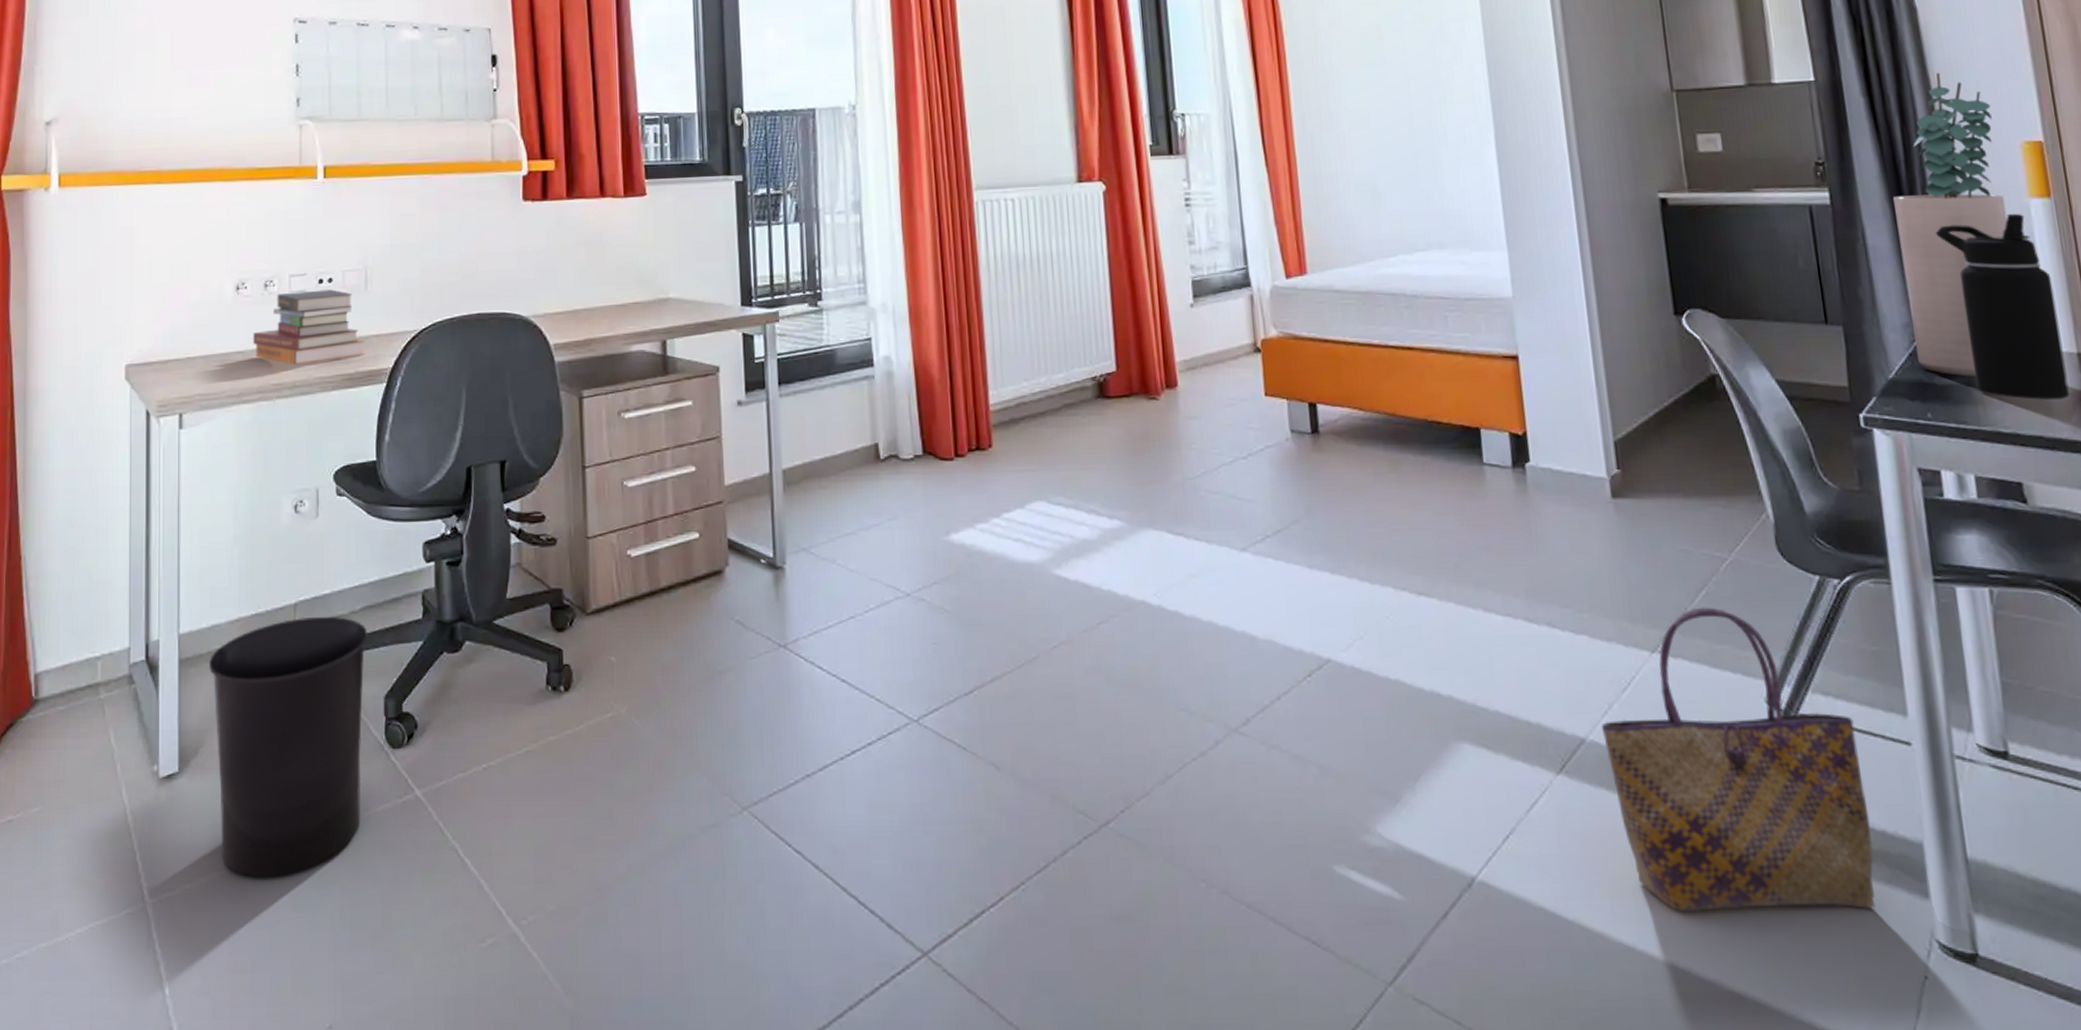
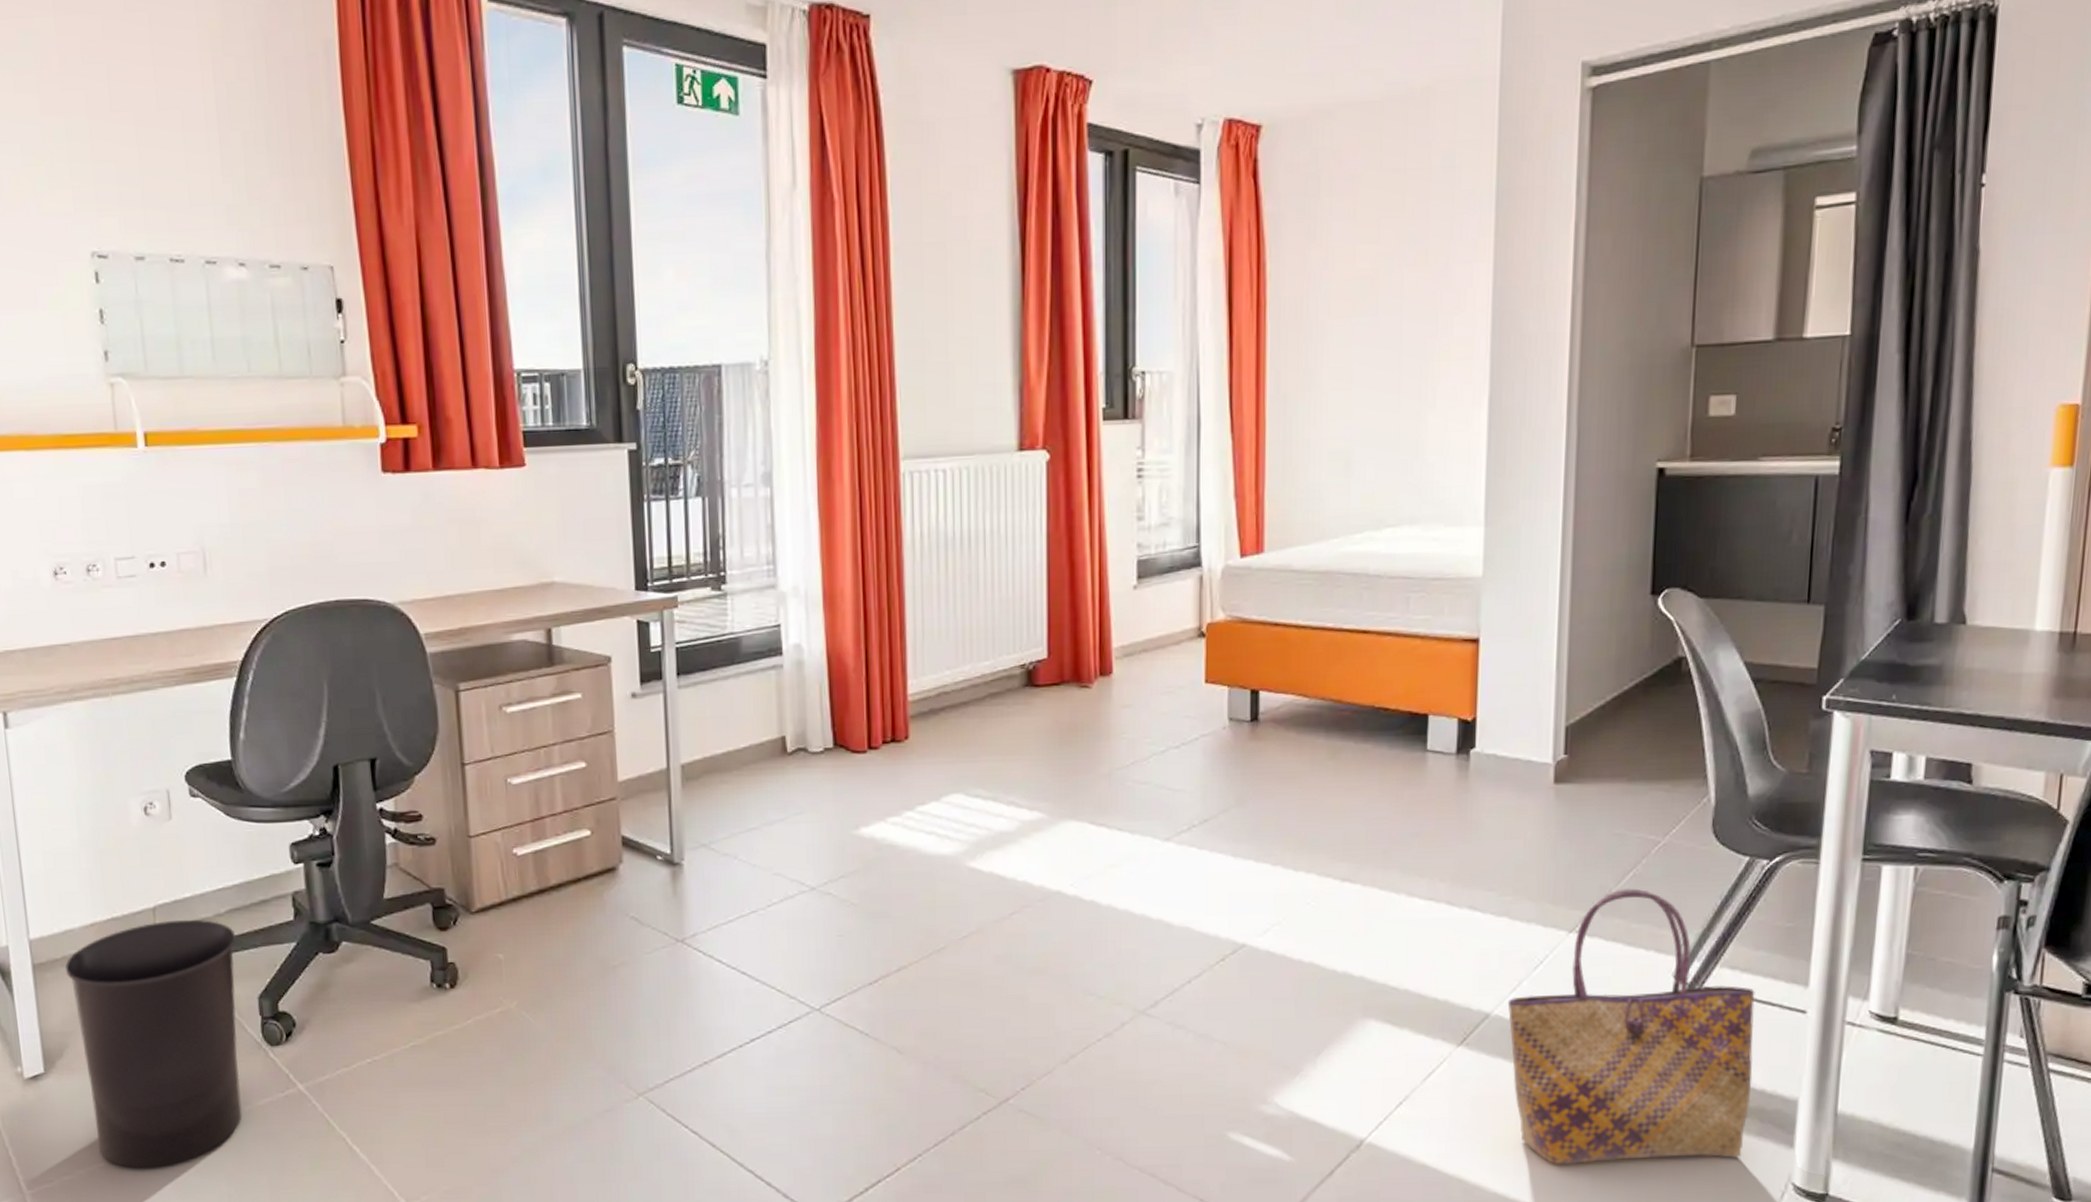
books: present [253,289,365,365] -> none [79,574,210,658]
vase: present [1893,72,2008,377] -> none [1894,325,2035,657]
water bottle: present [1936,213,2070,400] -> none [1943,483,2053,680]

